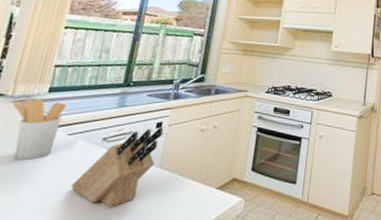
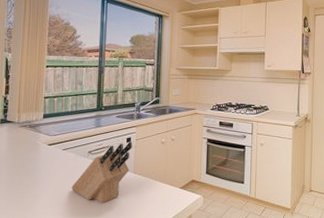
utensil holder: present [13,98,67,161] -> none [21,123,58,170]

